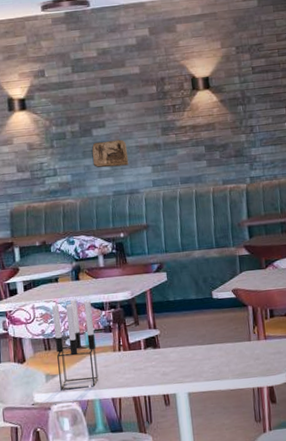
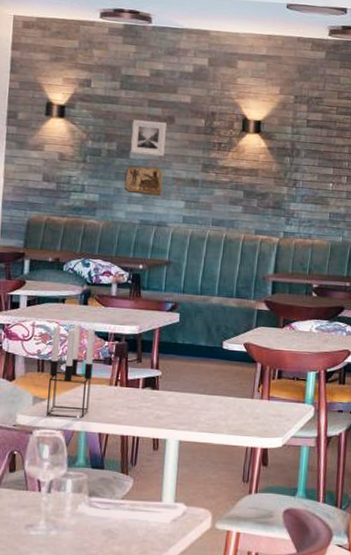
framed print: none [90,96,124,131] -> present [131,119,167,157]

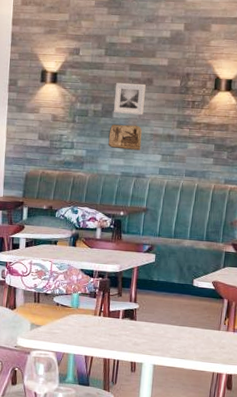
candle holder: present [47,322,95,418] -> none [42,261,82,342]

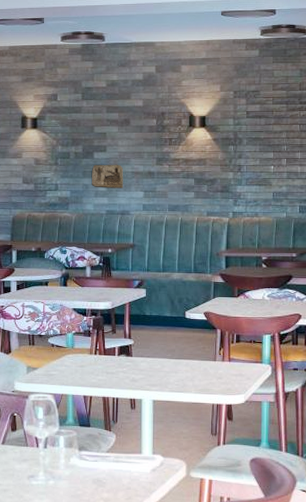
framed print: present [114,82,146,115] -> none [95,124,123,155]

